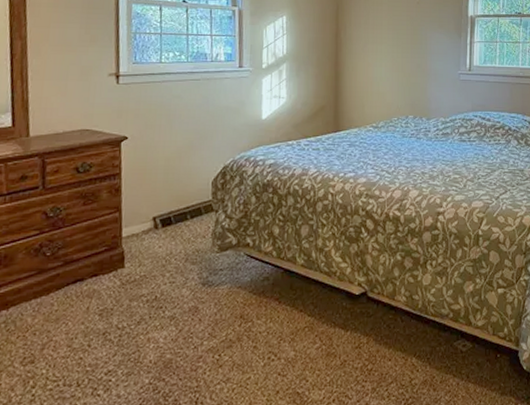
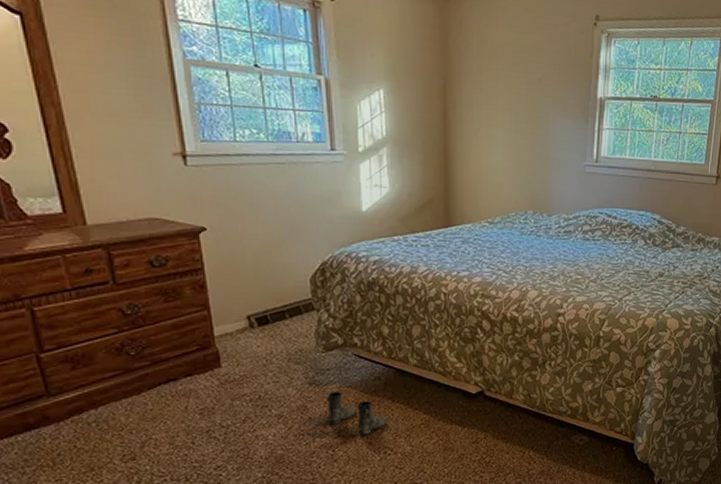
boots: none [217,292,274,339] -> present [327,391,388,435]

